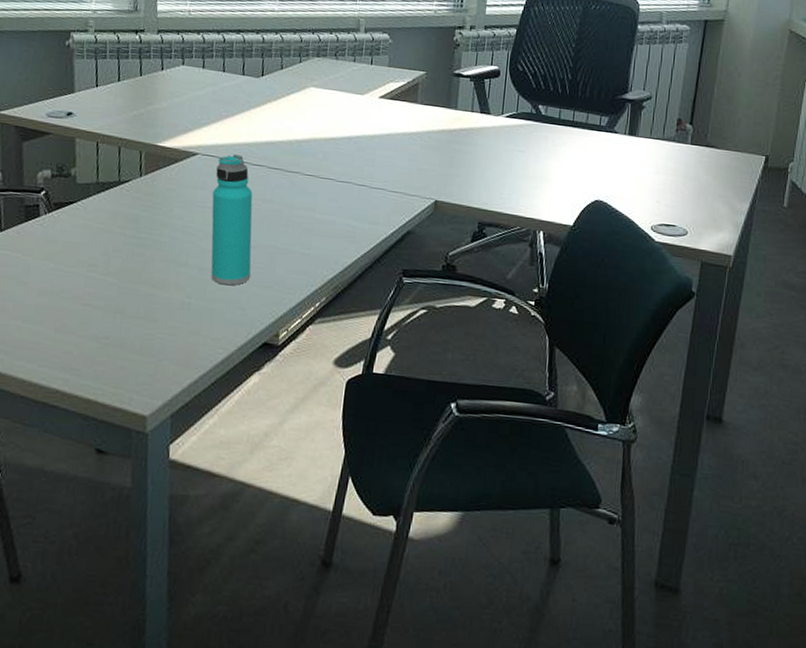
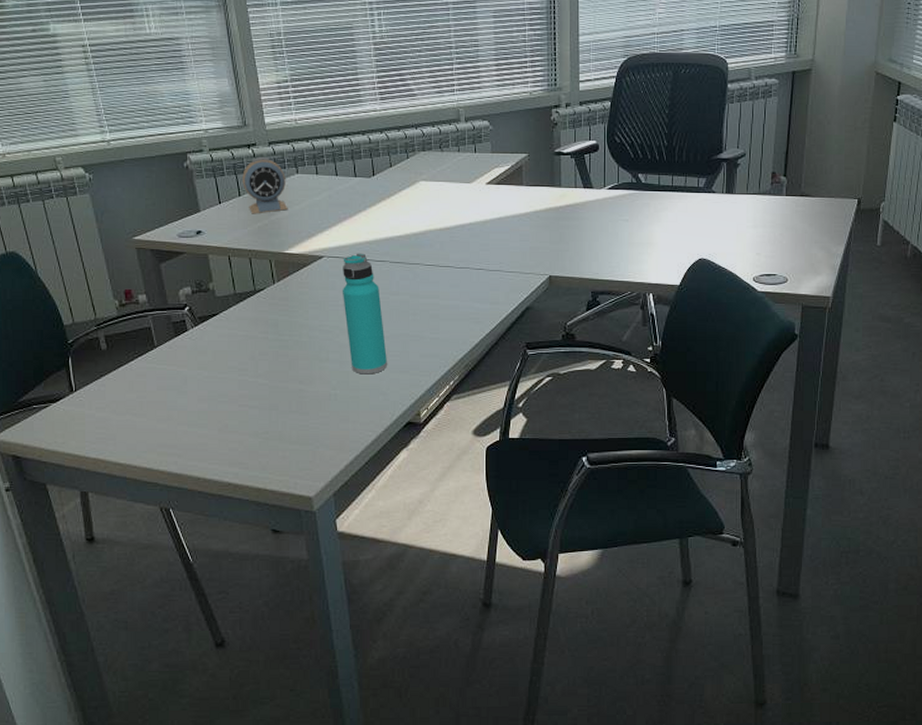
alarm clock: none [123,43,170,102] -> present [242,156,288,214]

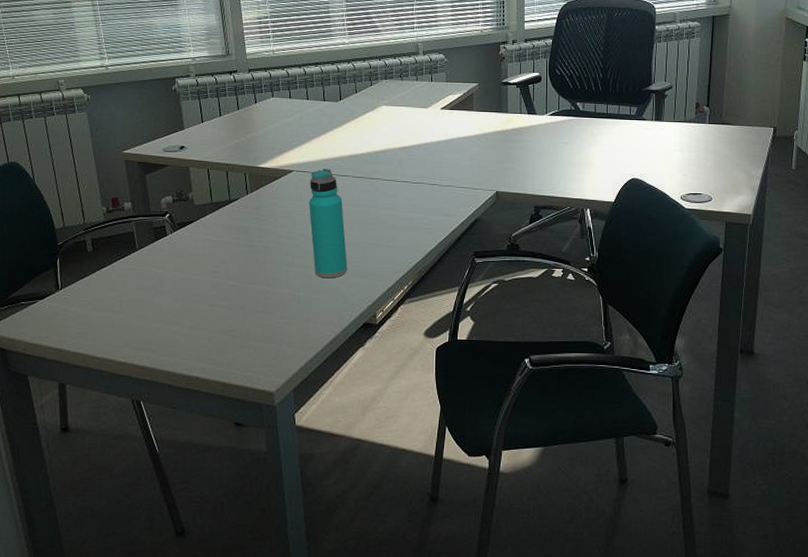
alarm clock: present [242,156,288,214] -> none [223,82,263,132]

